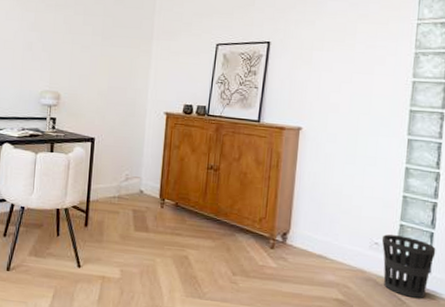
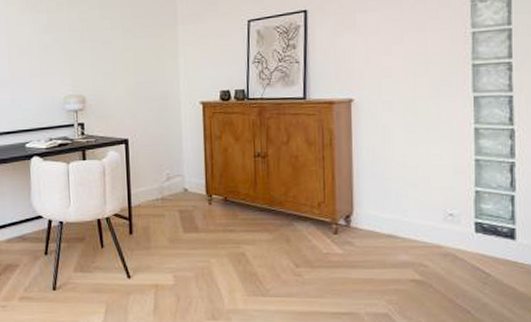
wastebasket: present [381,234,436,299] -> none [456,203,519,270]

